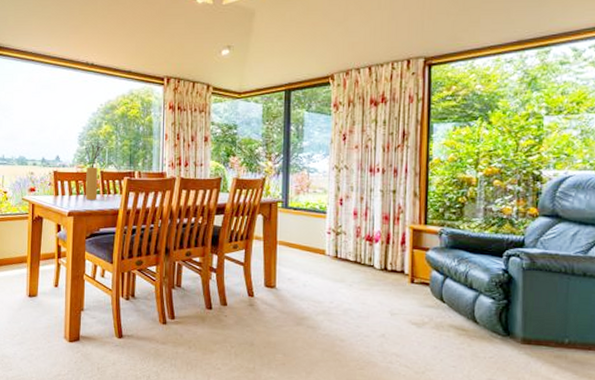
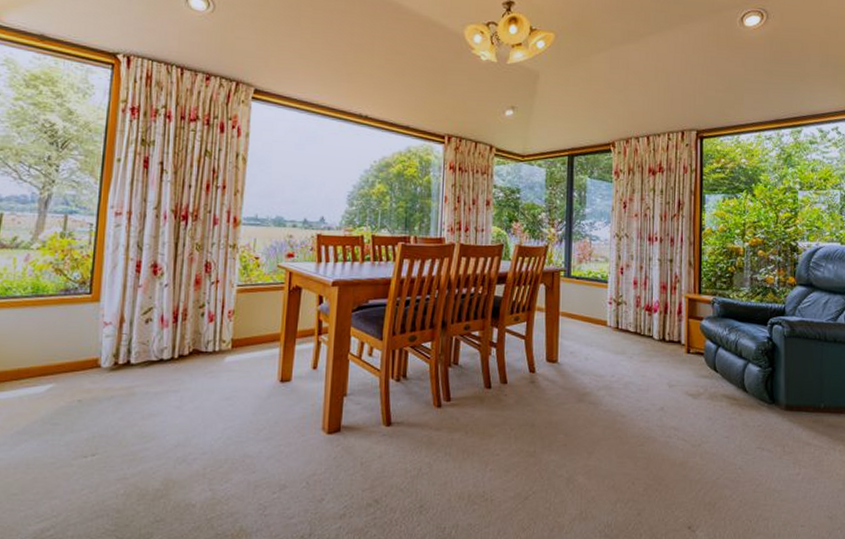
vase: present [84,140,104,201] -> none [354,200,377,269]

